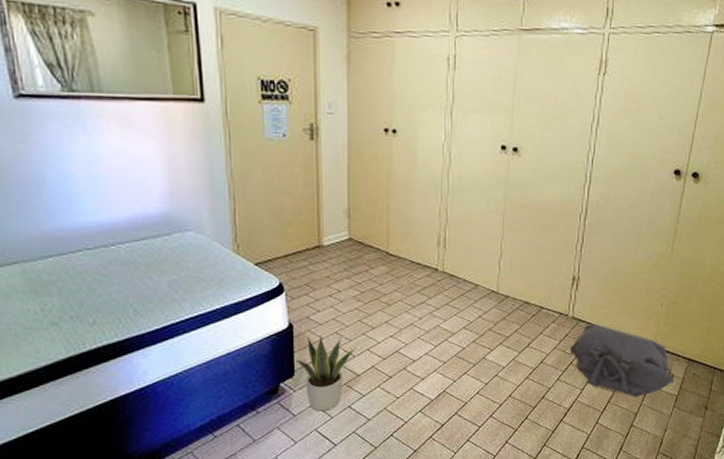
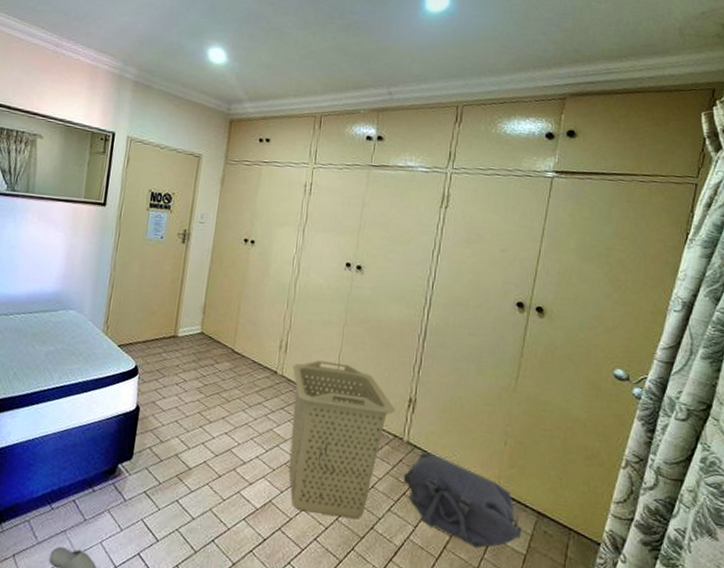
potted plant: present [294,336,356,411] -> none [135,421,192,501]
laundry basket: none [453,252,560,395] -> present [288,360,396,519]

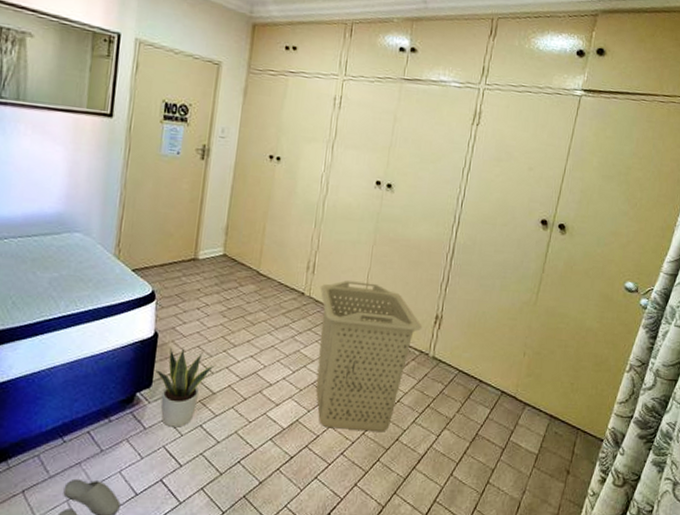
potted plant: none [135,421,192,501] -> present [154,347,215,428]
duffel bag: present [403,452,522,548] -> none [428,366,536,451]

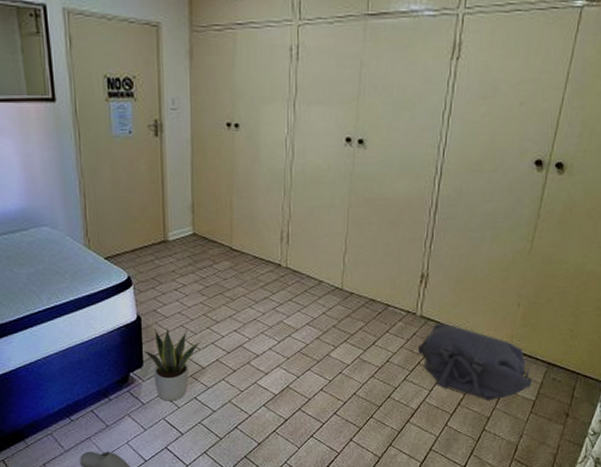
laundry basket: present [315,280,423,432] -> none [296,247,408,392]
duffel bag: none [428,366,536,451] -> present [417,323,532,400]

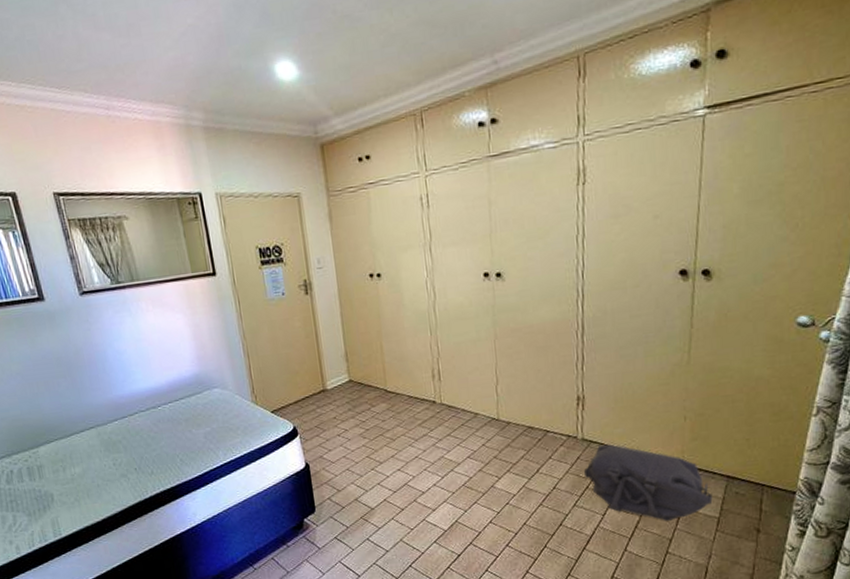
potted plant: present [143,328,201,401] -> none [314,473,367,544]

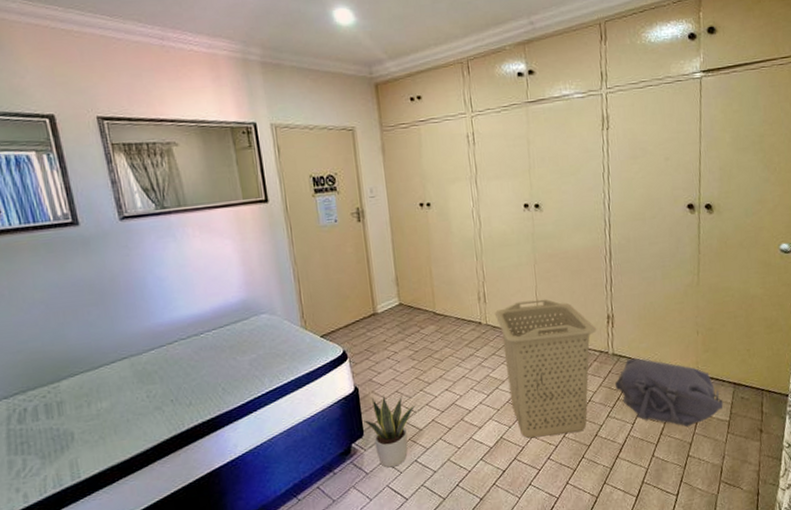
potted plant: none [314,473,367,544] -> present [362,396,416,468]
laundry basket: none [450,377,565,524] -> present [494,299,597,439]

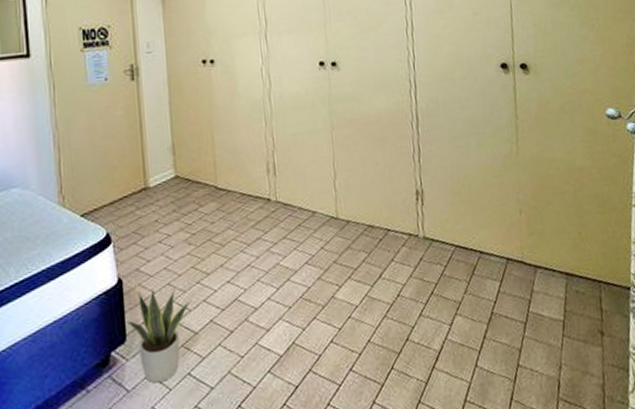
laundry basket: present [494,299,597,439] -> none [285,171,405,344]
duffel bag: present [614,357,724,427] -> none [427,242,556,328]

